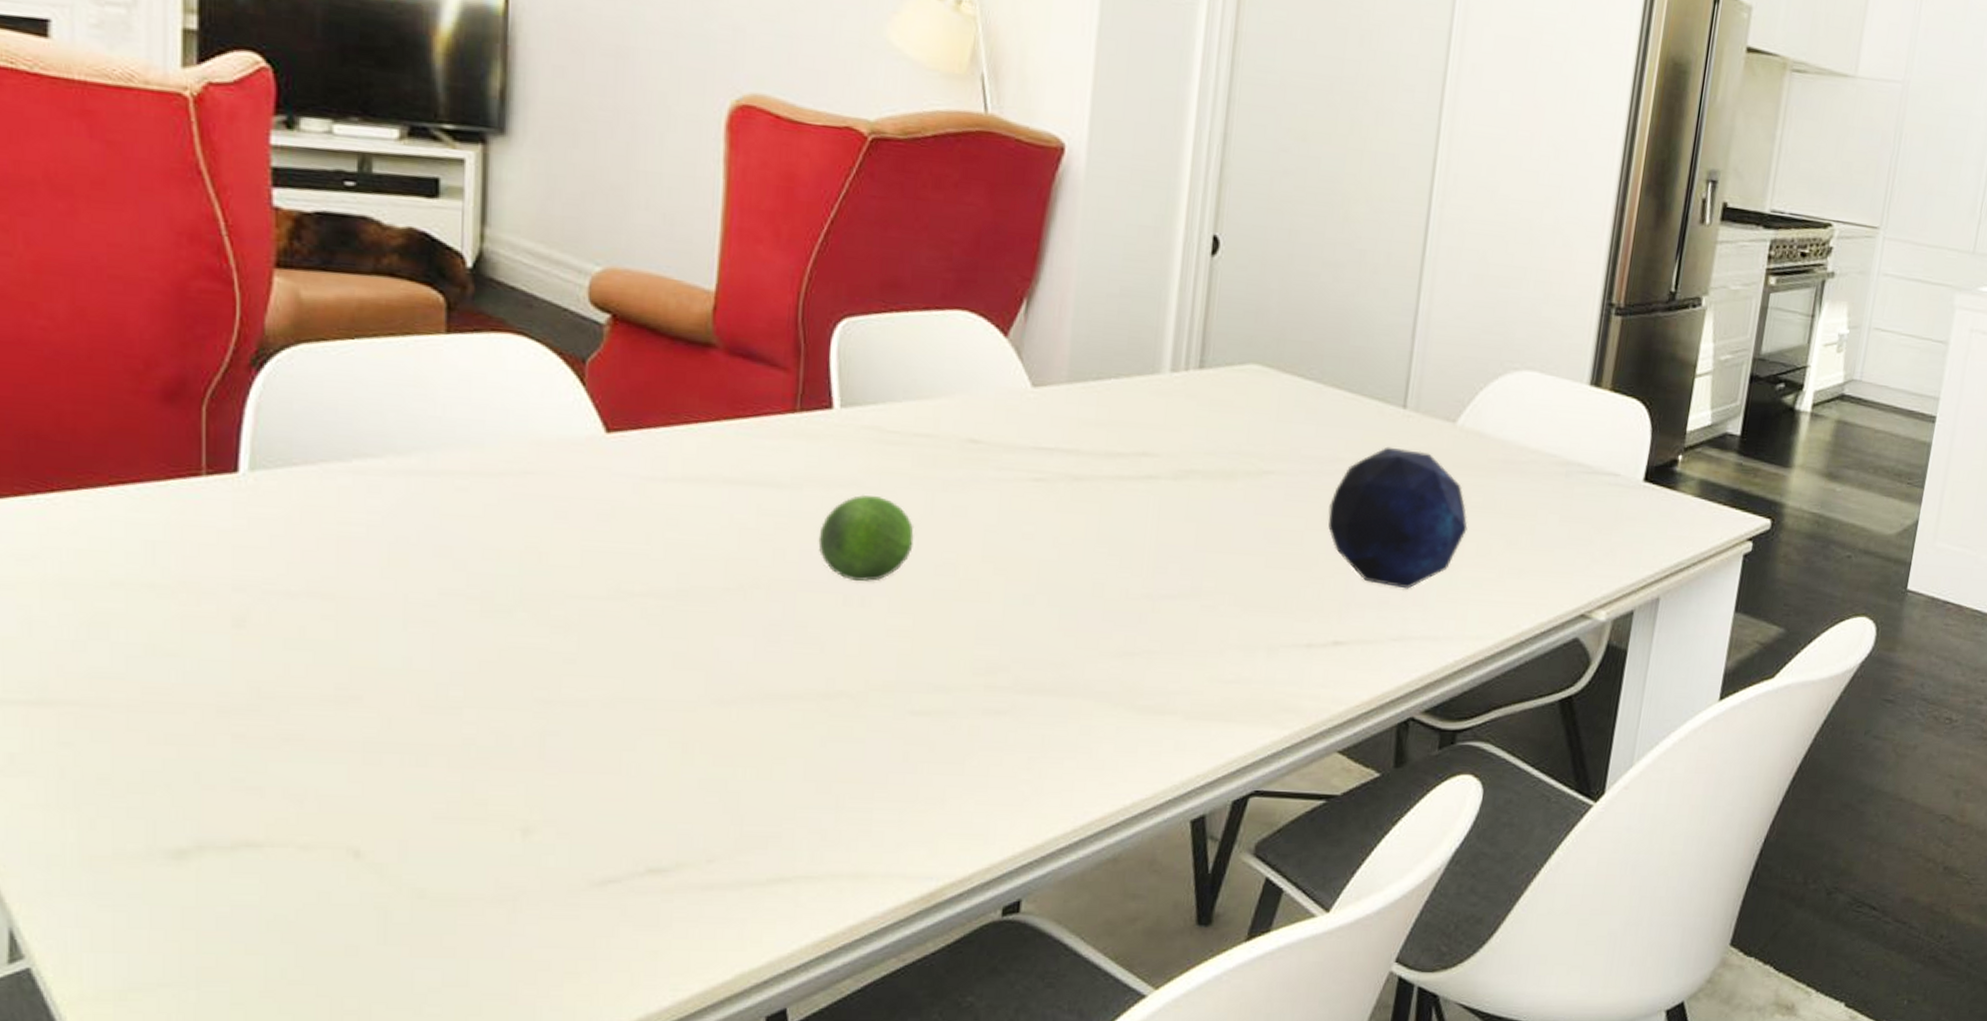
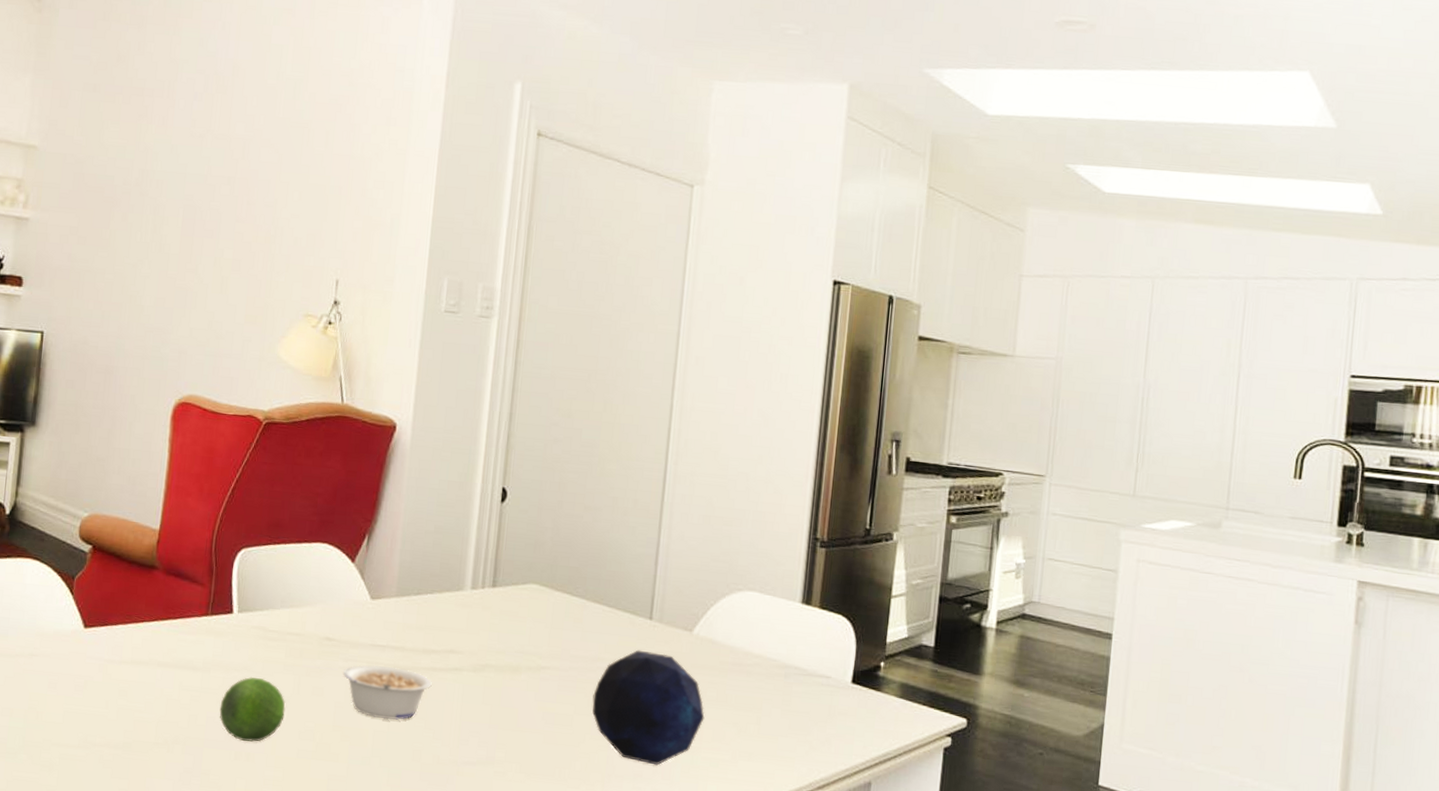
legume: none [994,474,1118,545] -> present [342,664,432,720]

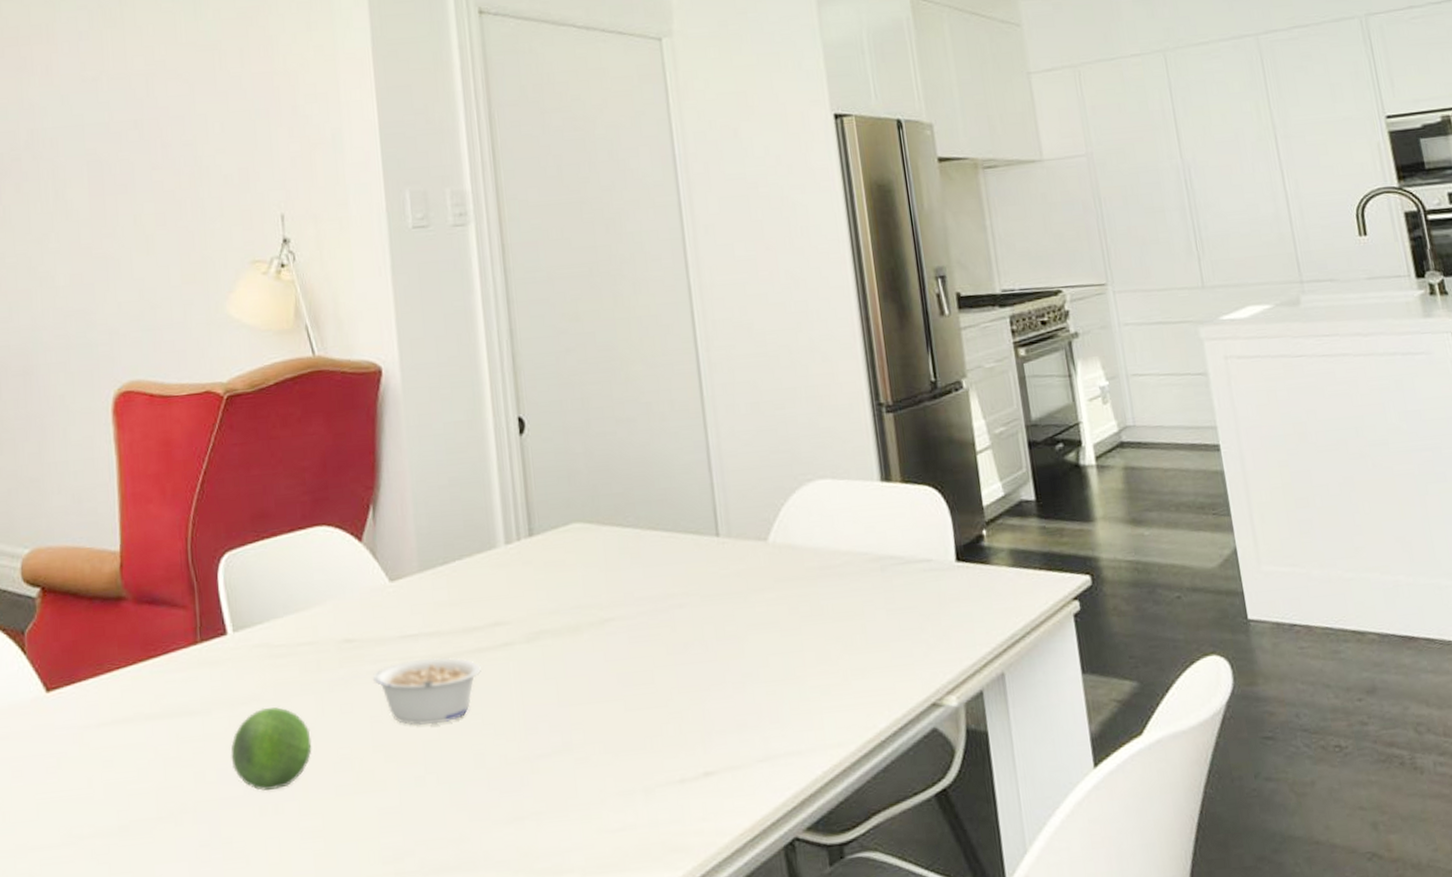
decorative orb: present [592,650,705,766] -> none [670,573,803,709]

